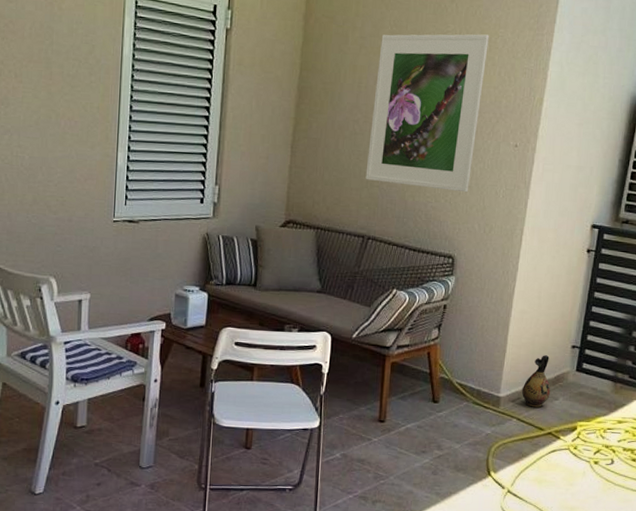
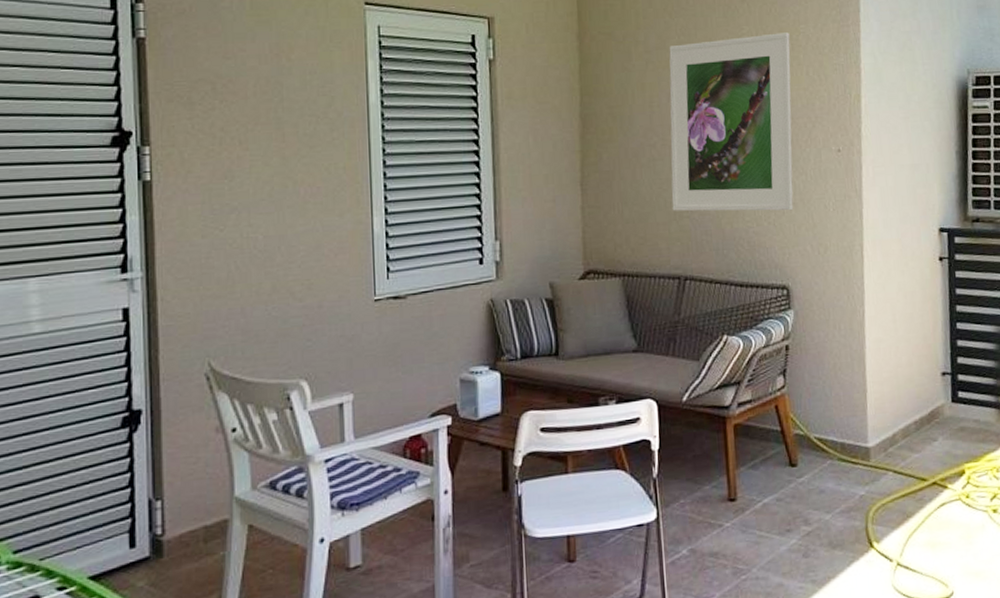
ceramic jug: present [521,355,550,408] -> none [893,388,927,454]

